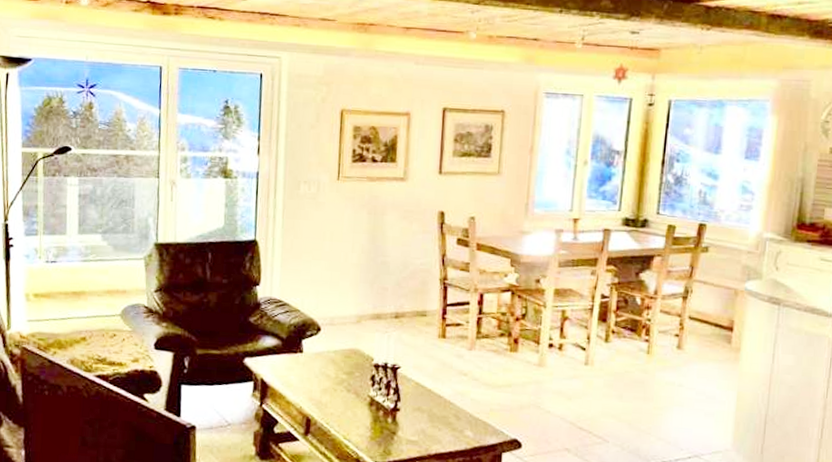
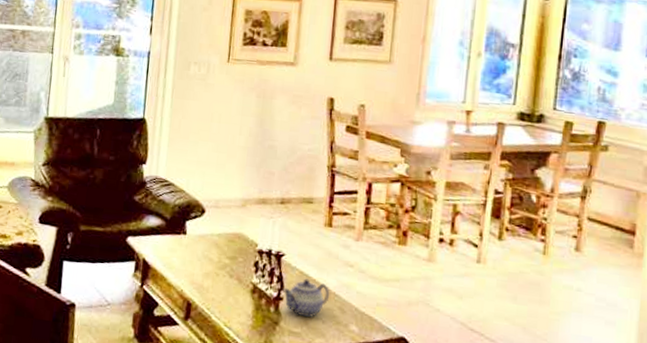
teapot: none [399,389,445,426] -> present [282,278,330,317]

